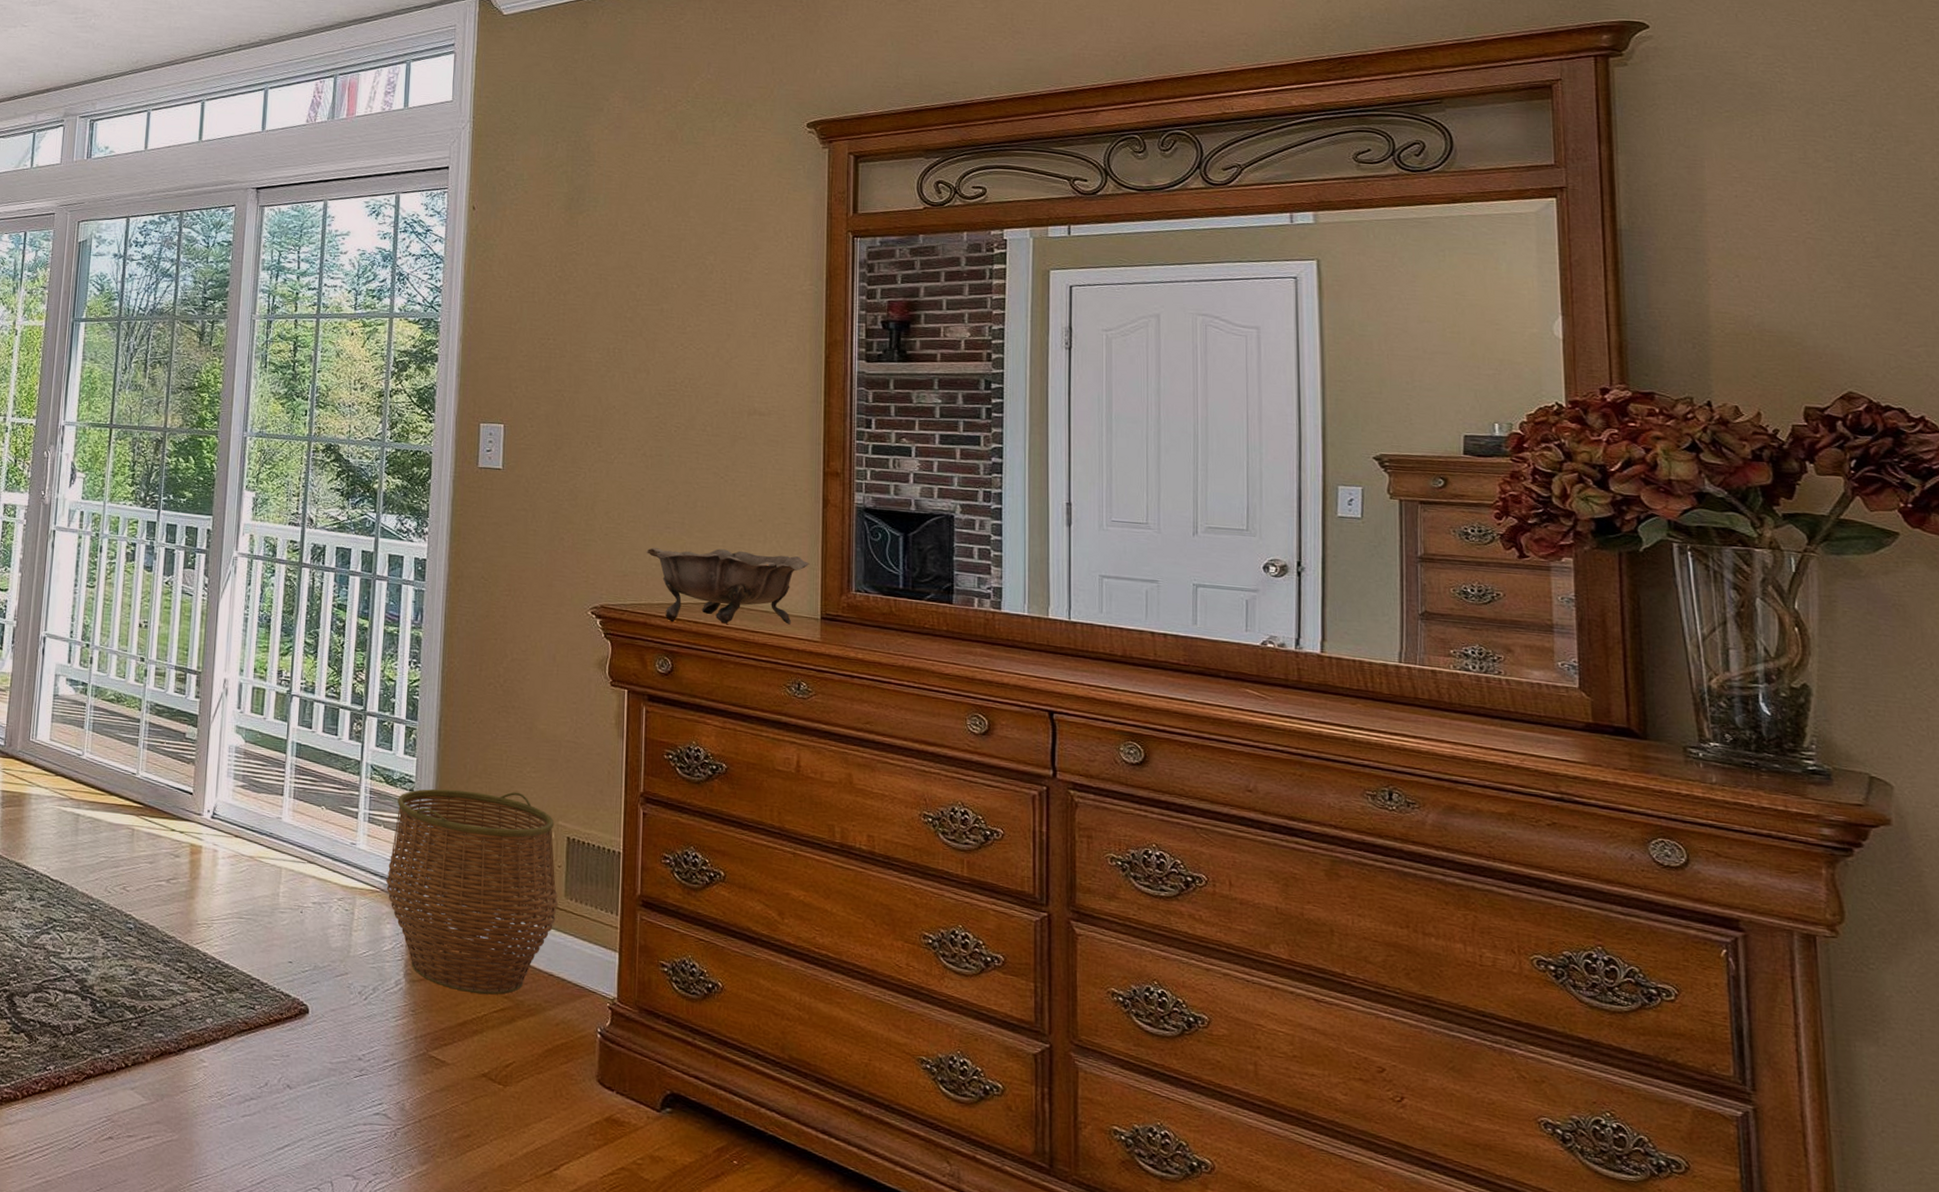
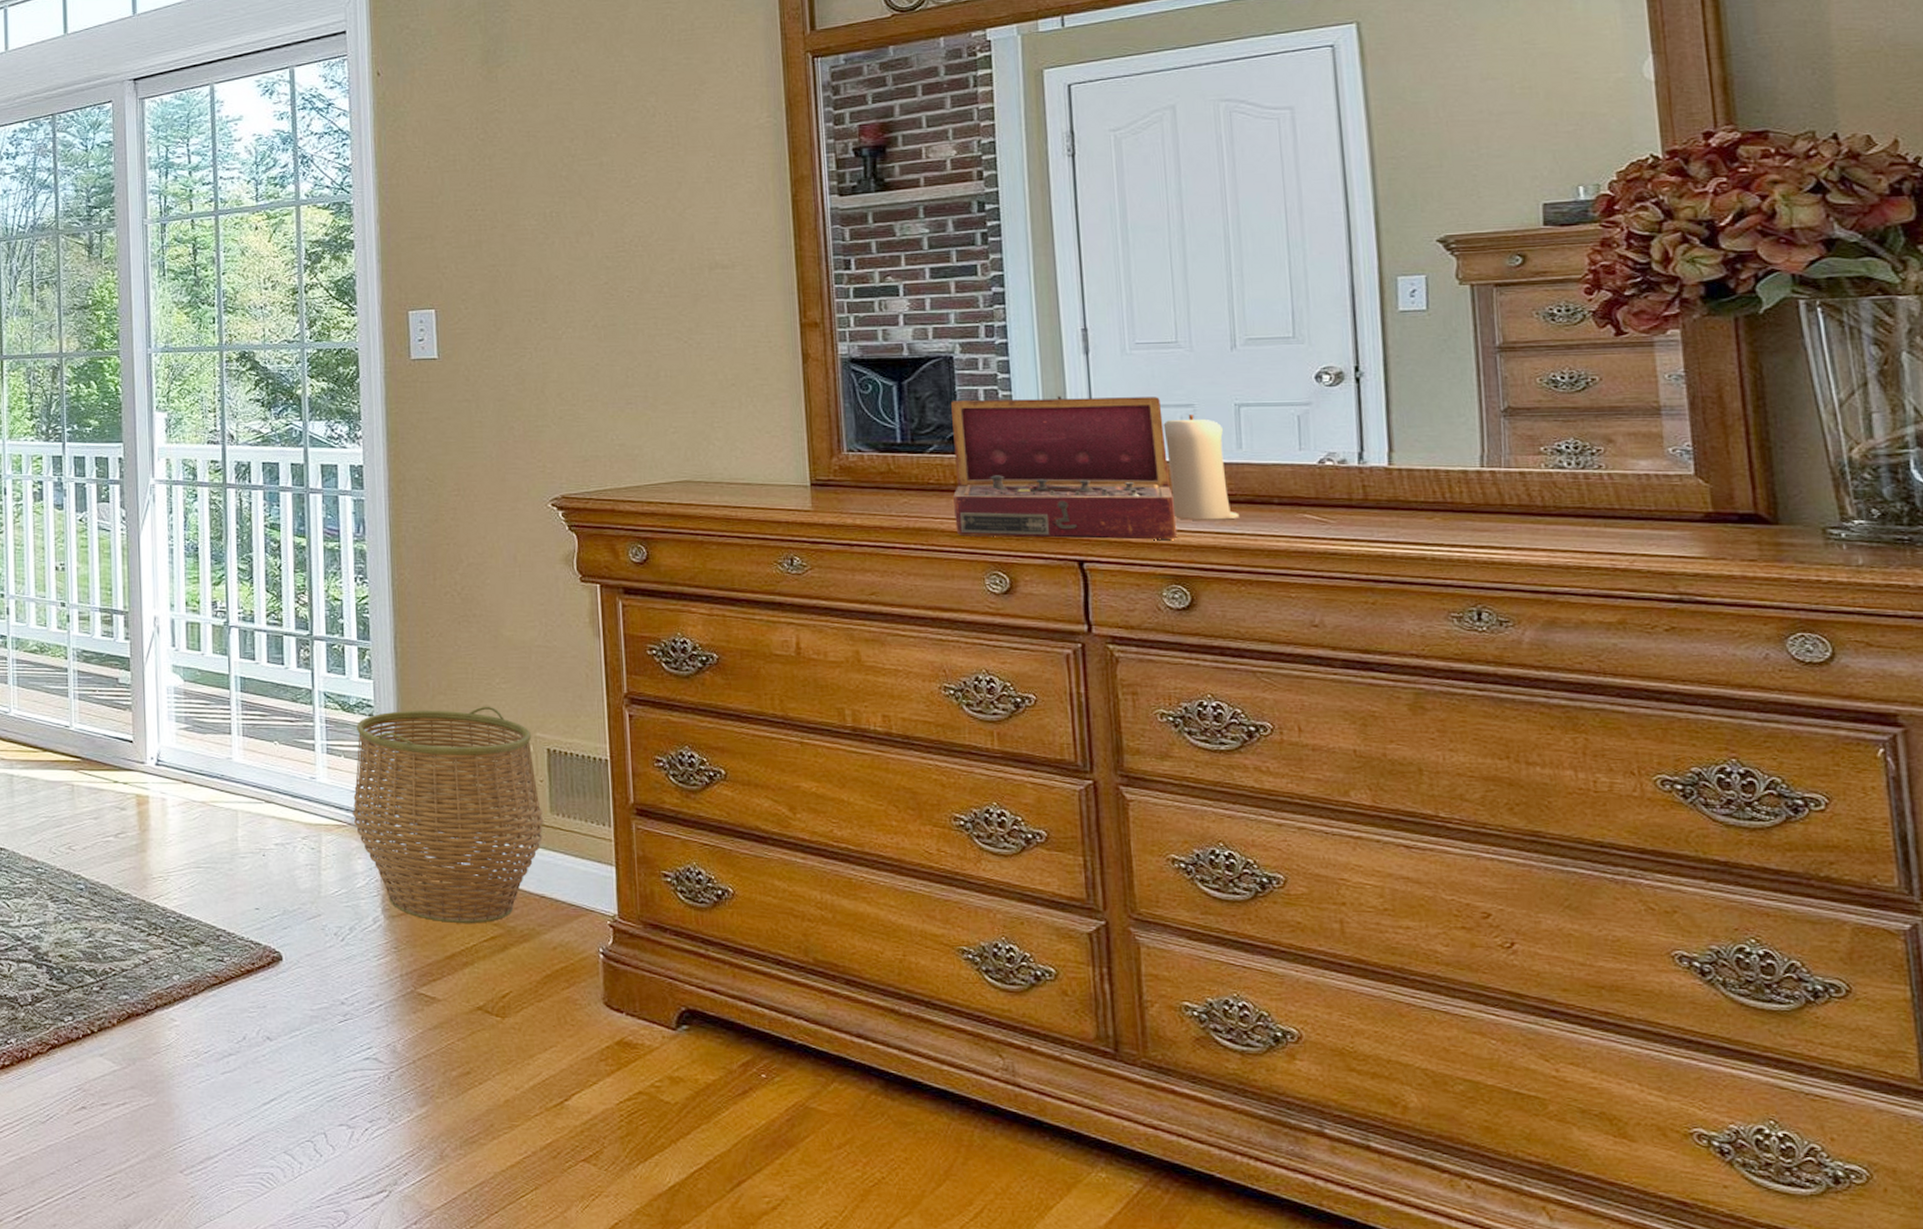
decorative bowl: present [645,548,810,625] -> none [606,420,793,506]
wooden box: none [945,555,1136,700] -> present [950,396,1178,540]
candle: none [1131,589,1191,688] -> present [1163,415,1240,521]

